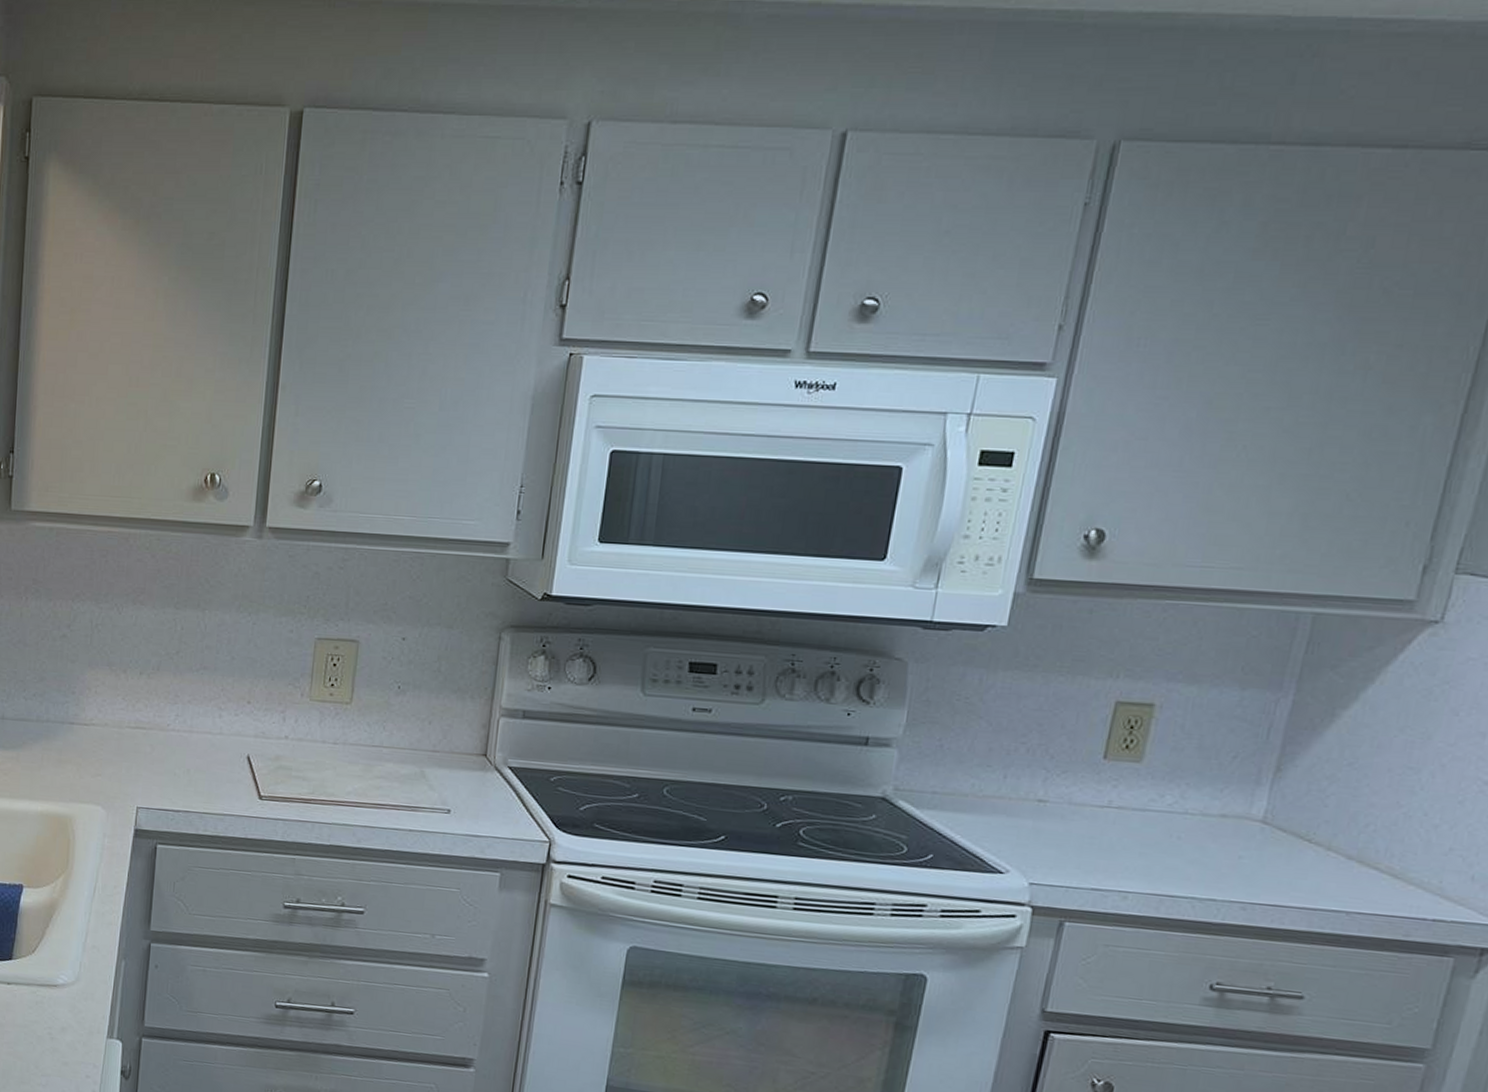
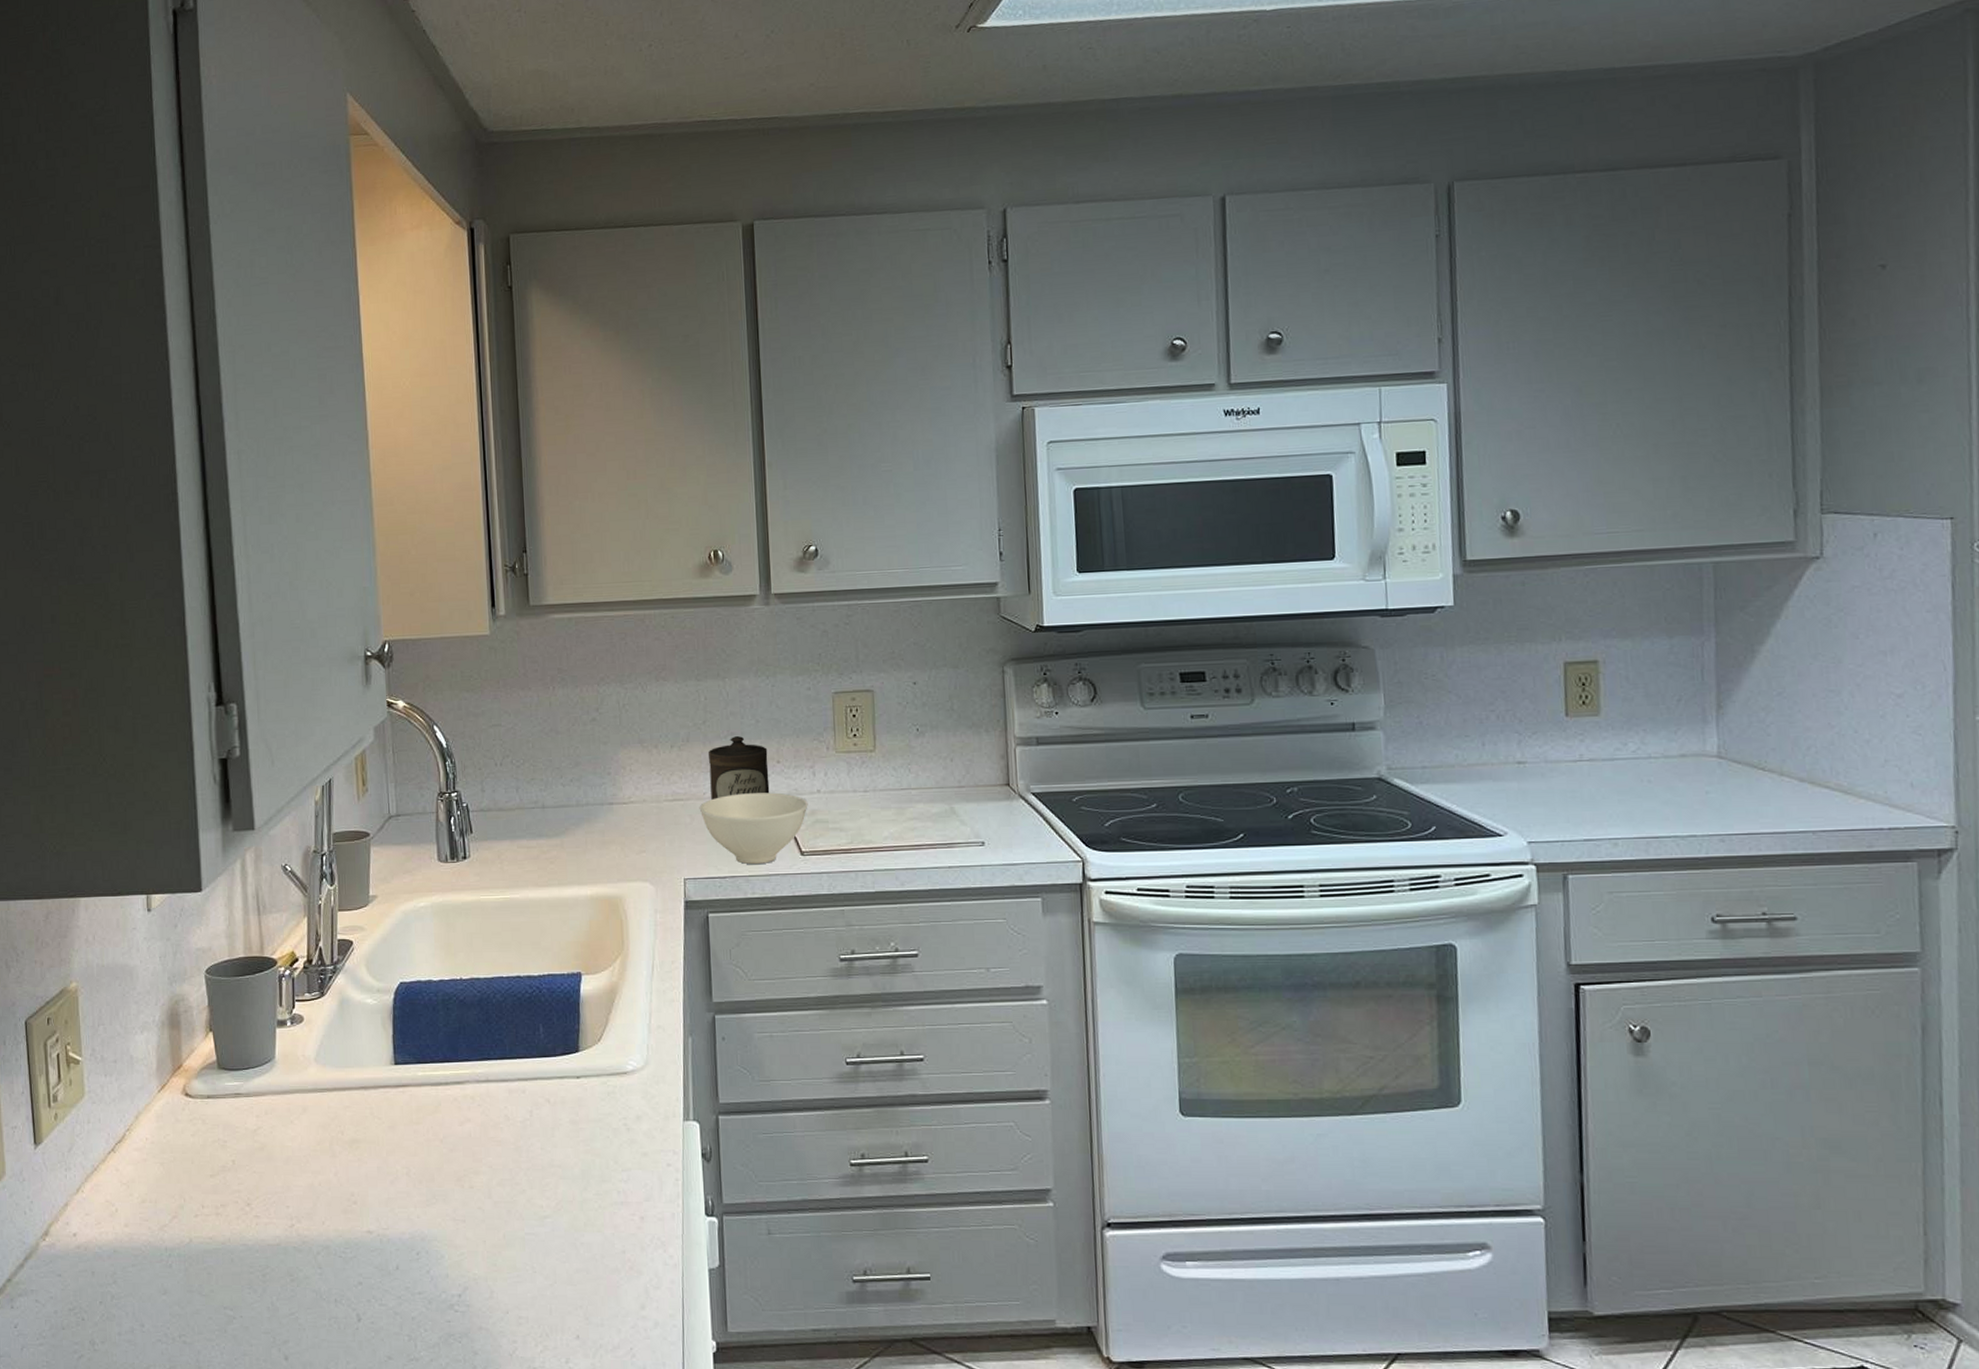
bowl: none [161,729,274,803] -> present [699,792,808,865]
canister: none [175,671,239,734] -> present [708,736,770,800]

